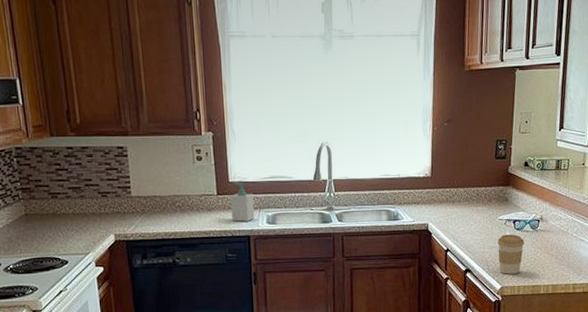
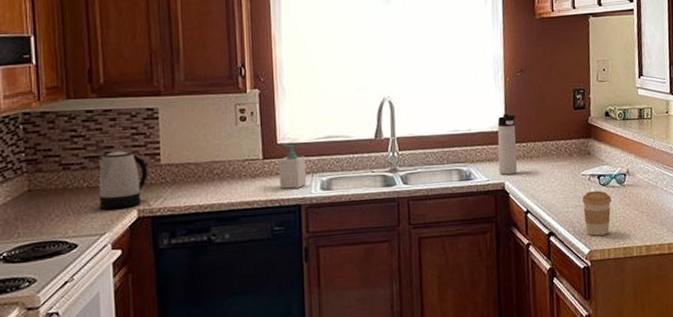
kettle: none [80,183,121,233] -> present [98,151,148,209]
thermos bottle: none [423,161,441,217] -> present [497,114,518,175]

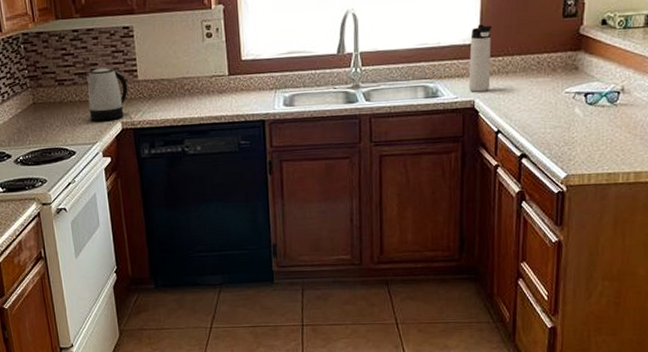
soap bottle: present [279,144,306,189] -> none [243,60,269,105]
coffee cup: present [582,190,612,236] -> none [563,110,599,160]

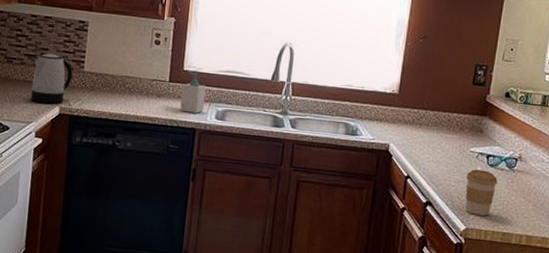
soap bottle: none [243,60,269,105] -> present [180,71,206,114]
thermos bottle: present [468,24,493,92] -> none [385,77,412,138]
coffee cup: none [563,110,599,160] -> present [465,169,498,216]

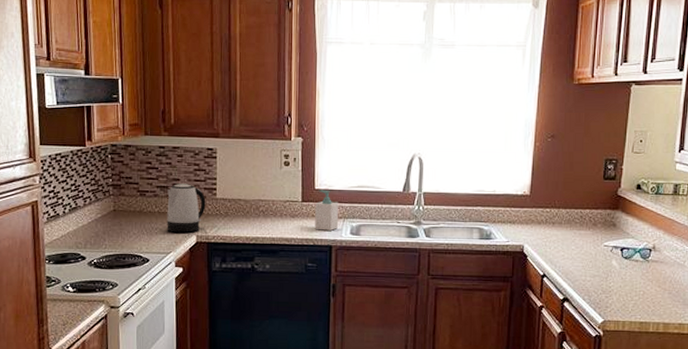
coffee cup: present [465,169,498,216] -> none [601,263,633,307]

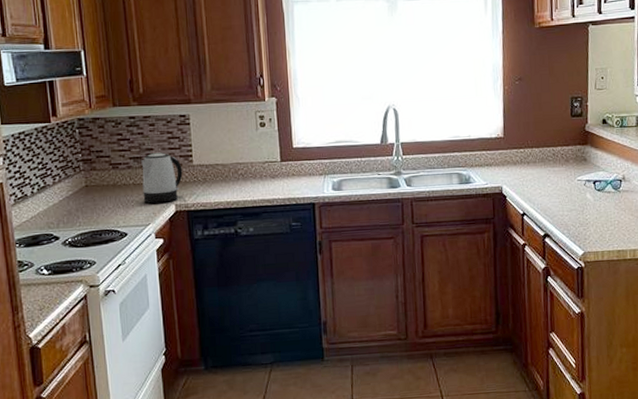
soap bottle: present [315,189,338,231] -> none [294,147,319,189]

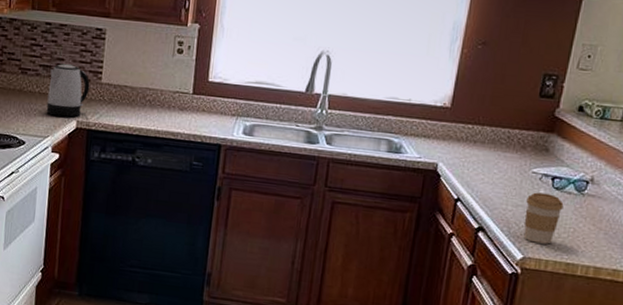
coffee cup: none [577,195,607,239] -> present [523,192,564,245]

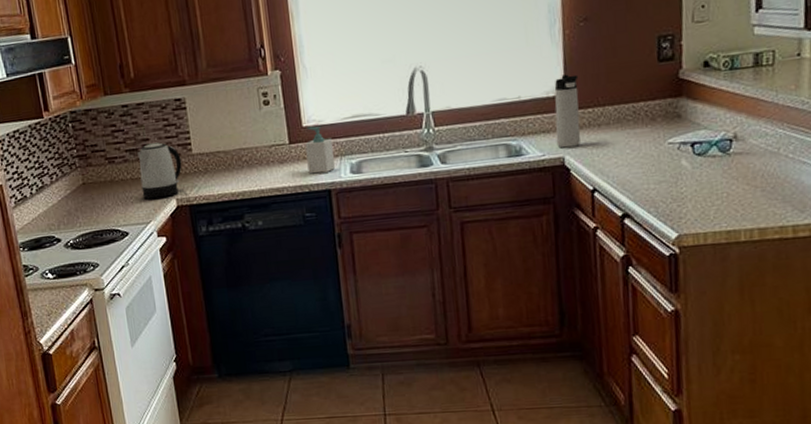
soap bottle: none [204,82,232,128] -> present [305,126,335,174]
thermos bottle: none [433,89,467,157] -> present [554,74,581,149]
coffee cup: present [523,192,564,245] -> none [668,161,711,218]

